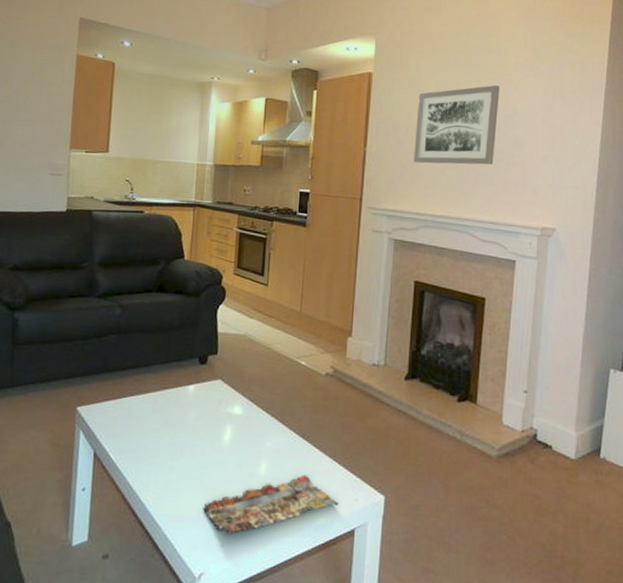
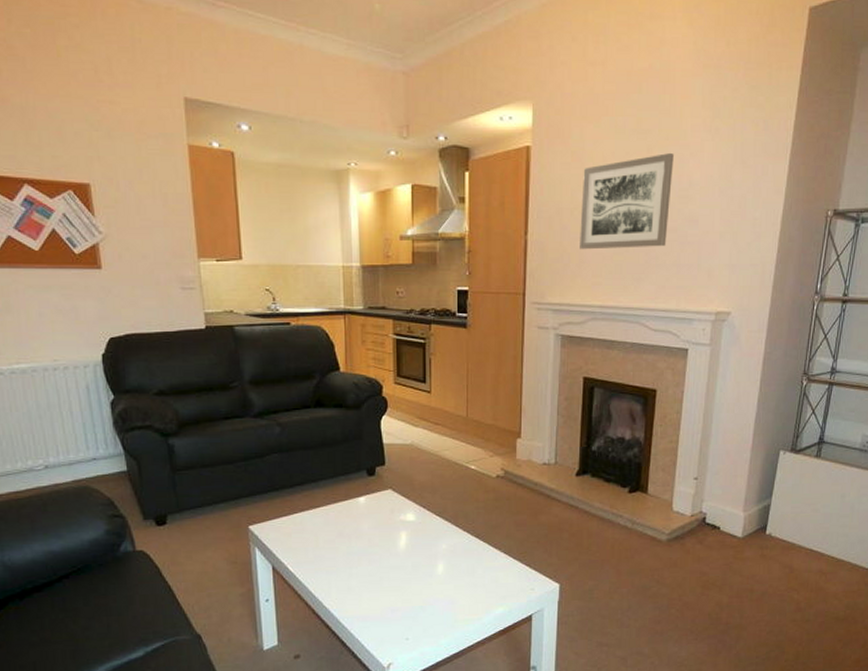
magazine: present [203,474,340,533] -> none [385,571,516,628]

